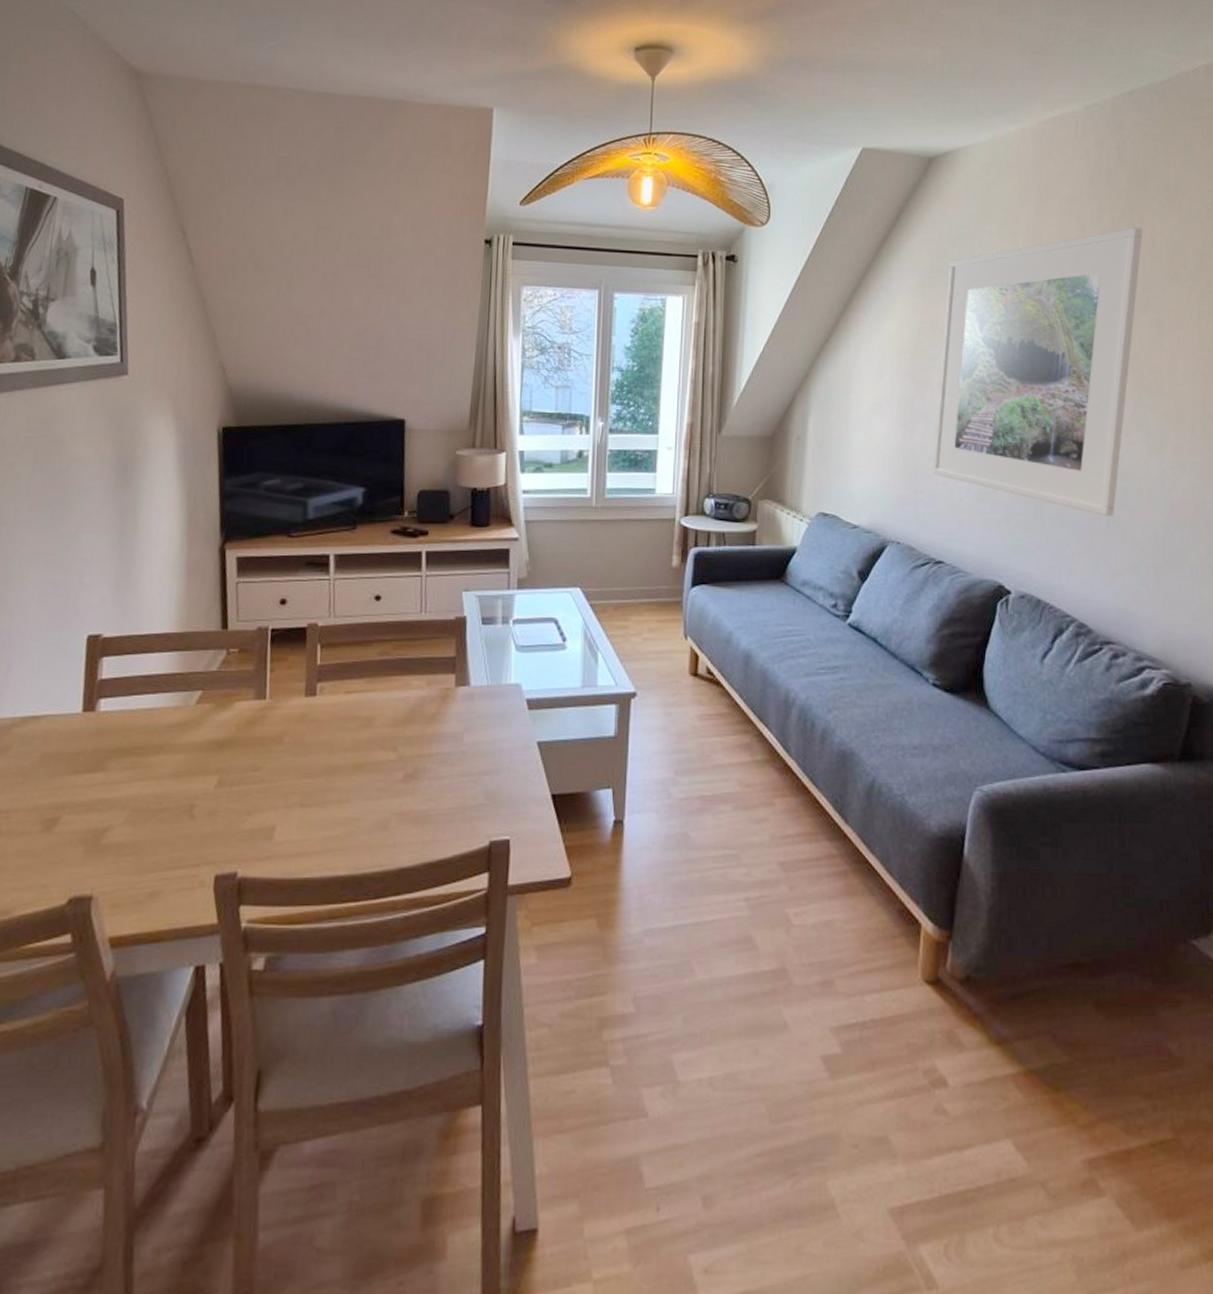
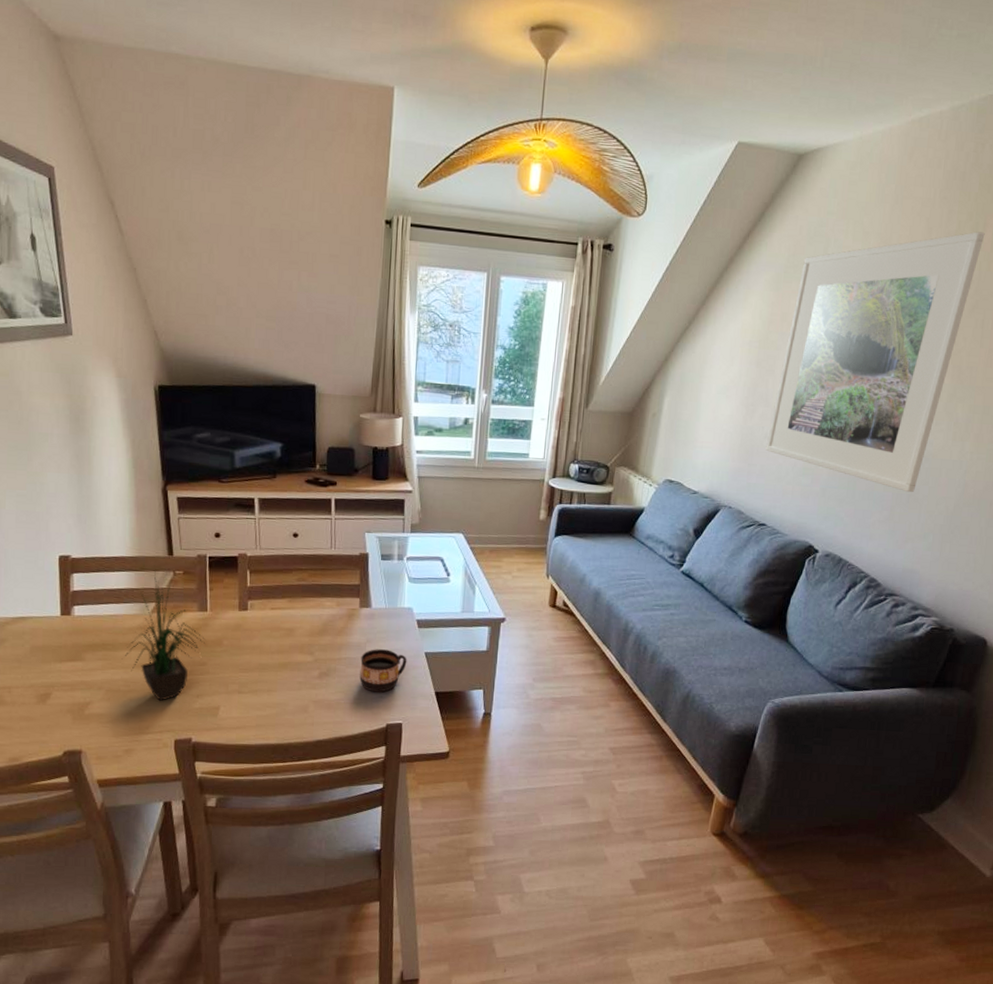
potted plant: none [158,649,262,822] -> present [124,570,206,701]
cup: none [455,740,515,798] -> present [359,649,407,693]

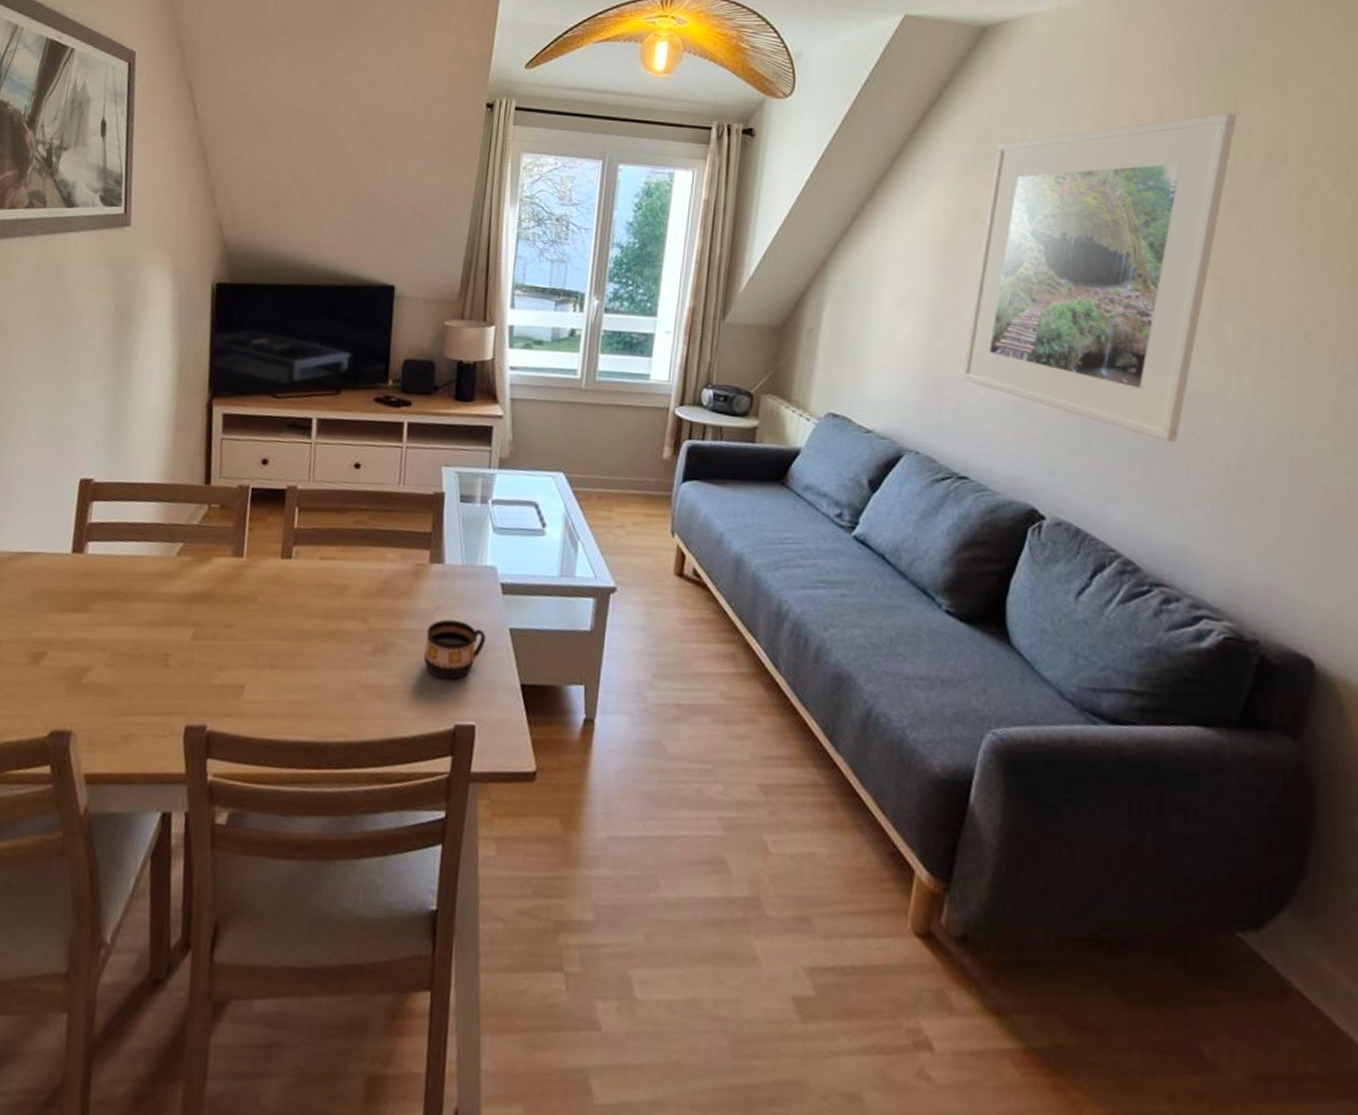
potted plant: present [124,570,206,701] -> none [138,502,237,672]

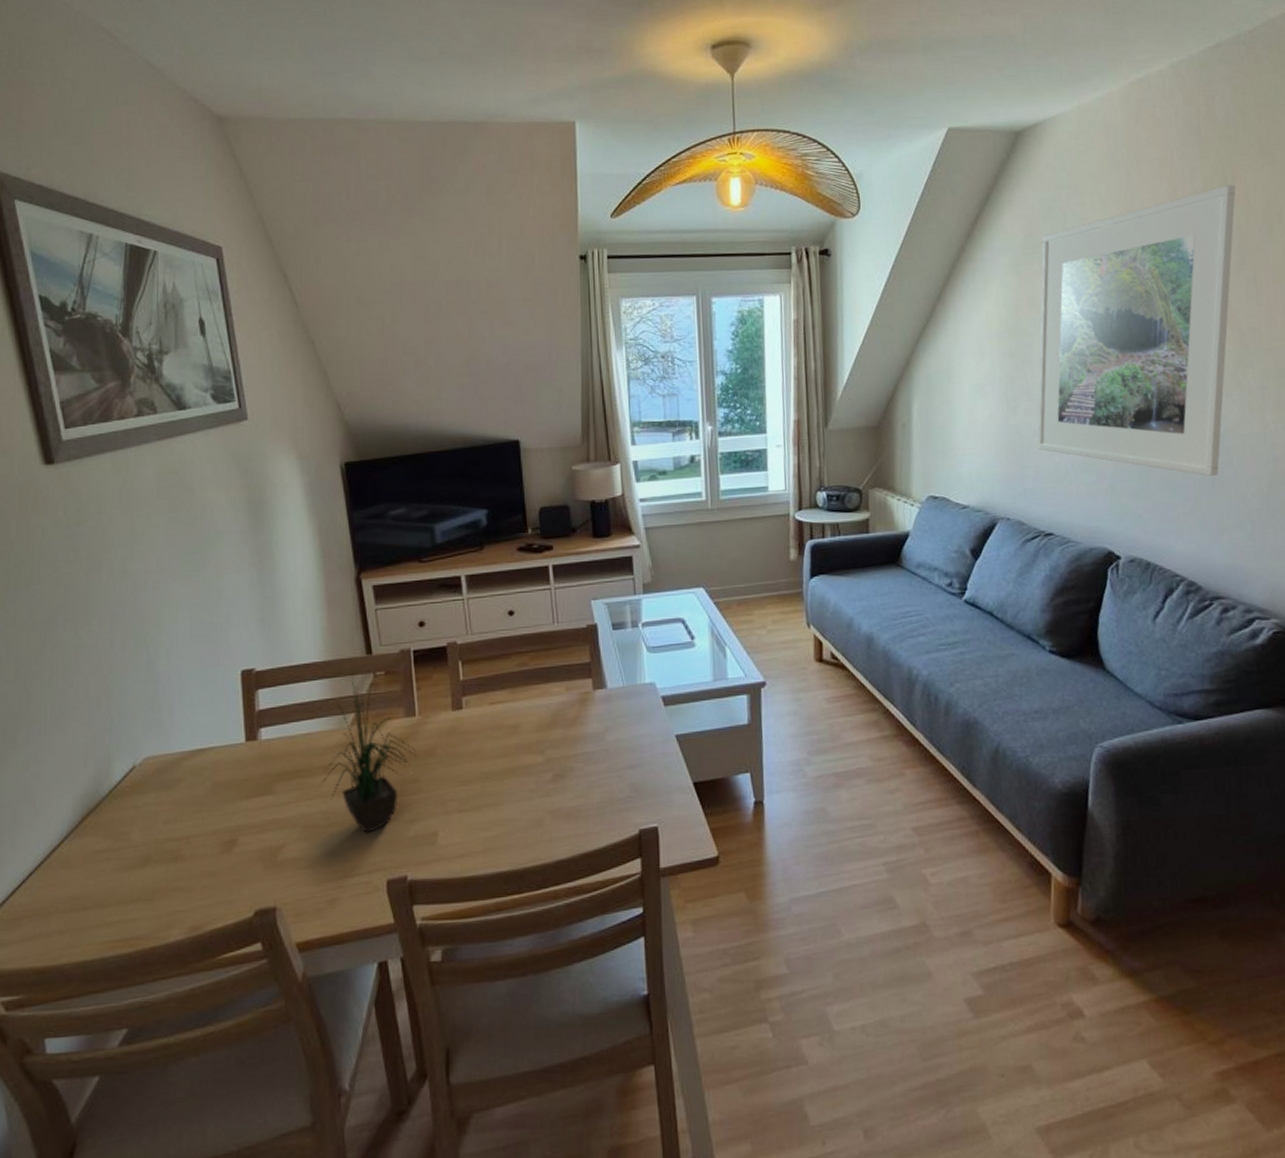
potted plant: none [138,502,237,672] -> present [321,674,417,833]
cup: present [423,619,486,680] -> none [600,737,656,792]

